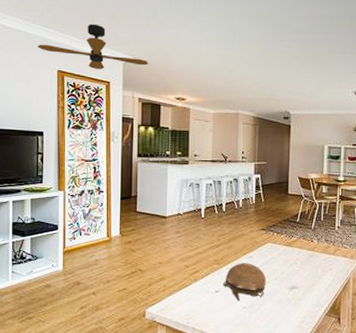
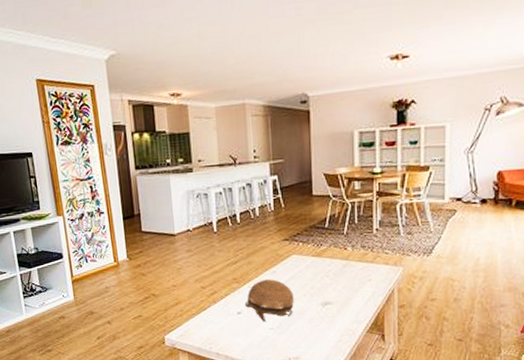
ceiling fan: present [38,23,149,70] -> none [11,16,135,73]

